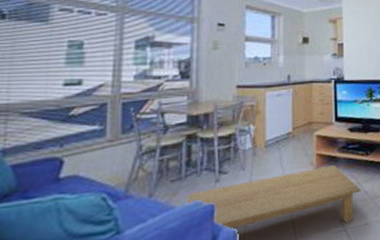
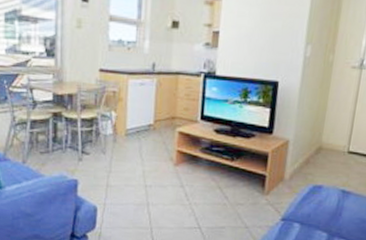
coffee table: present [186,165,361,229] -> none [53,164,221,222]

